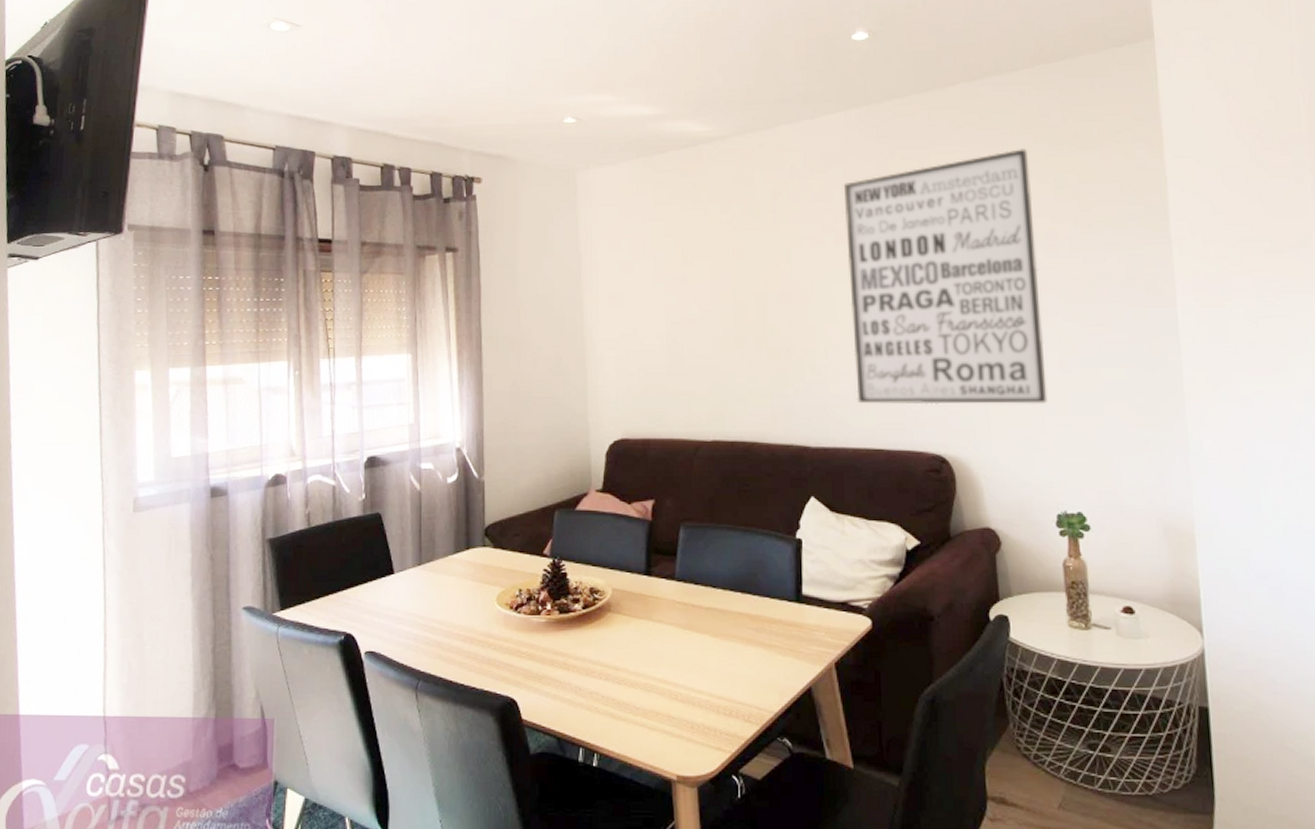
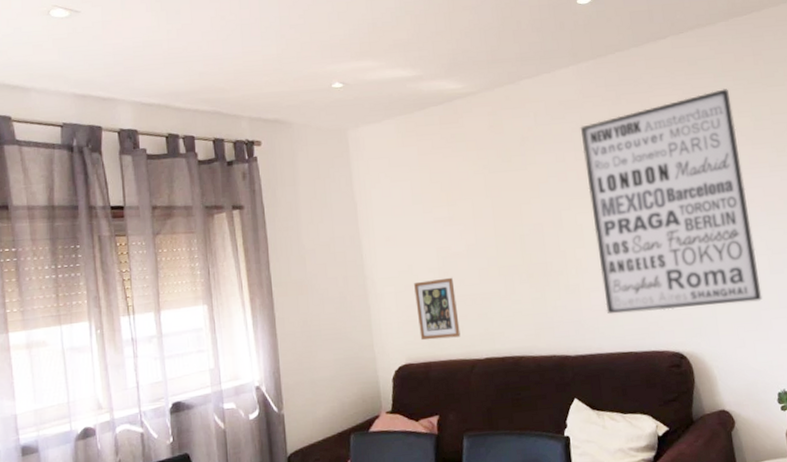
picture frame: none [638,345,686,414] -> present [414,277,461,341]

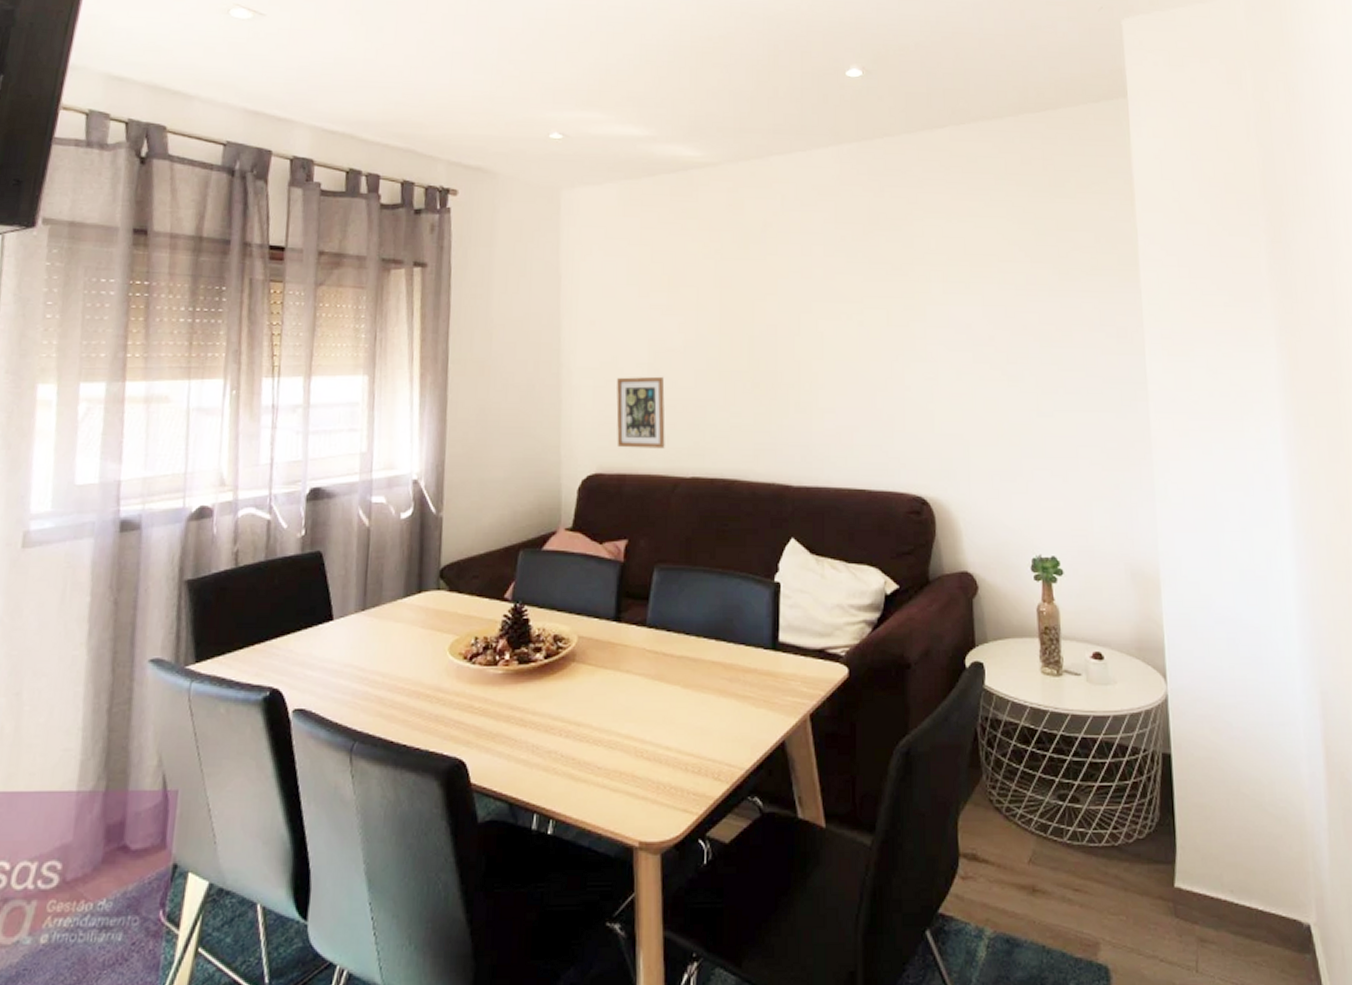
wall art: present [580,89,763,315] -> none [833,194,1025,447]

